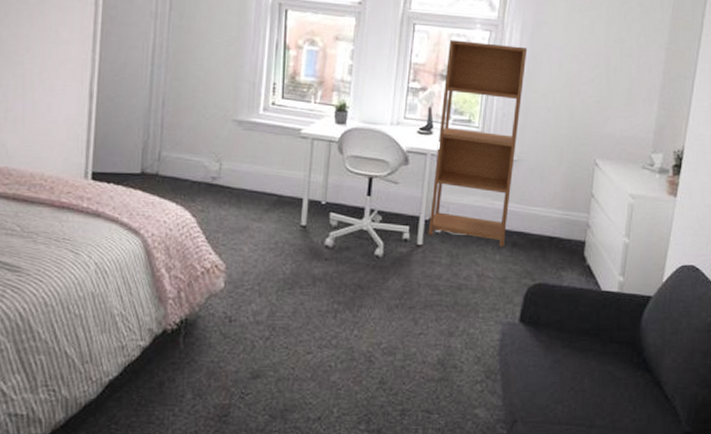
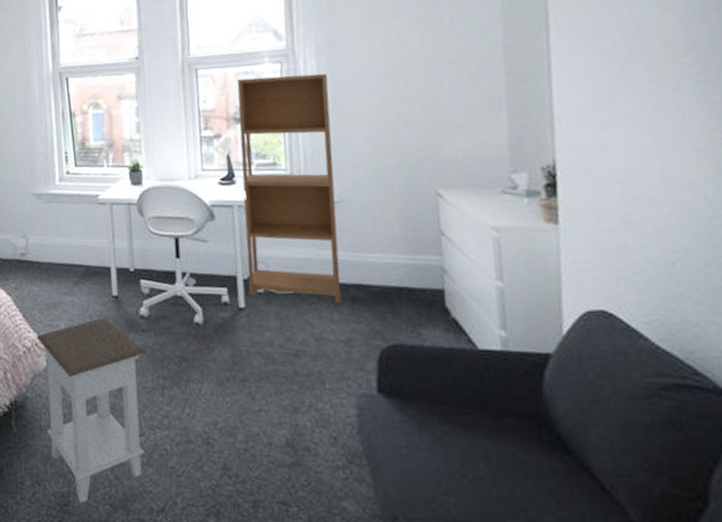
nightstand: none [216,244,325,415] -> present [36,317,146,504]

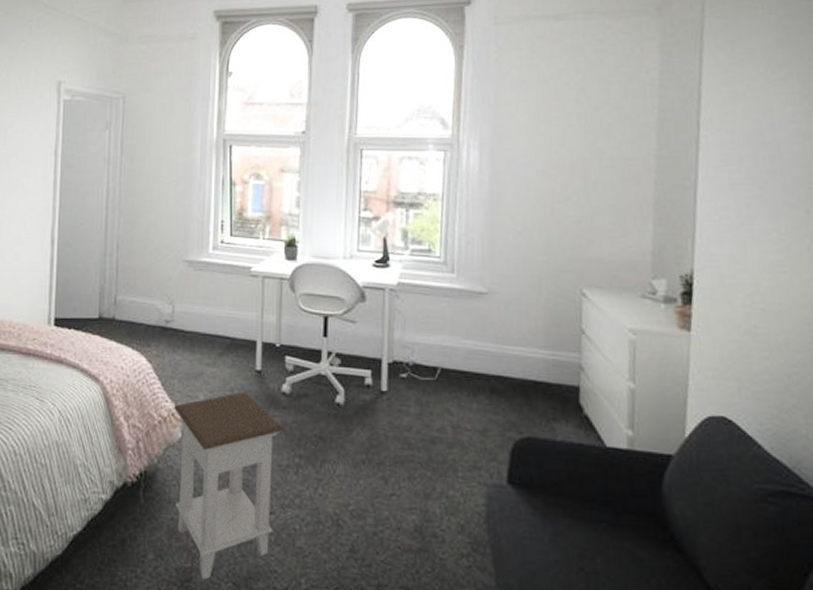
bookcase: present [236,74,342,303] -> none [392,163,489,393]

